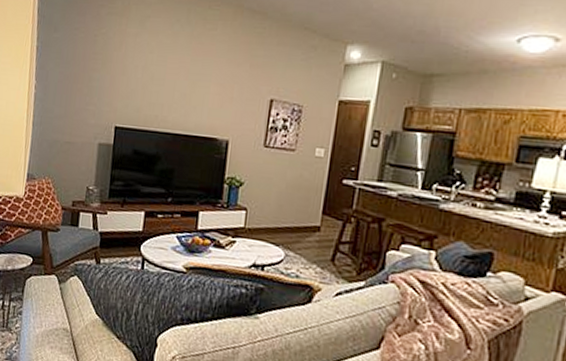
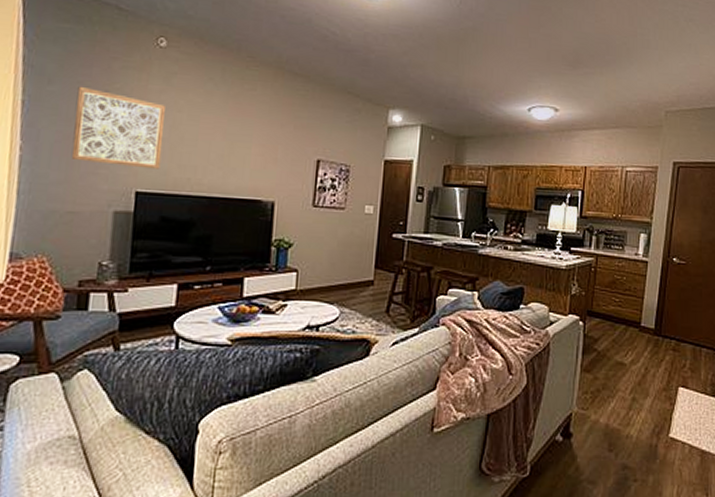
wall art: none [69,32,140,107] -> present [71,86,165,169]

